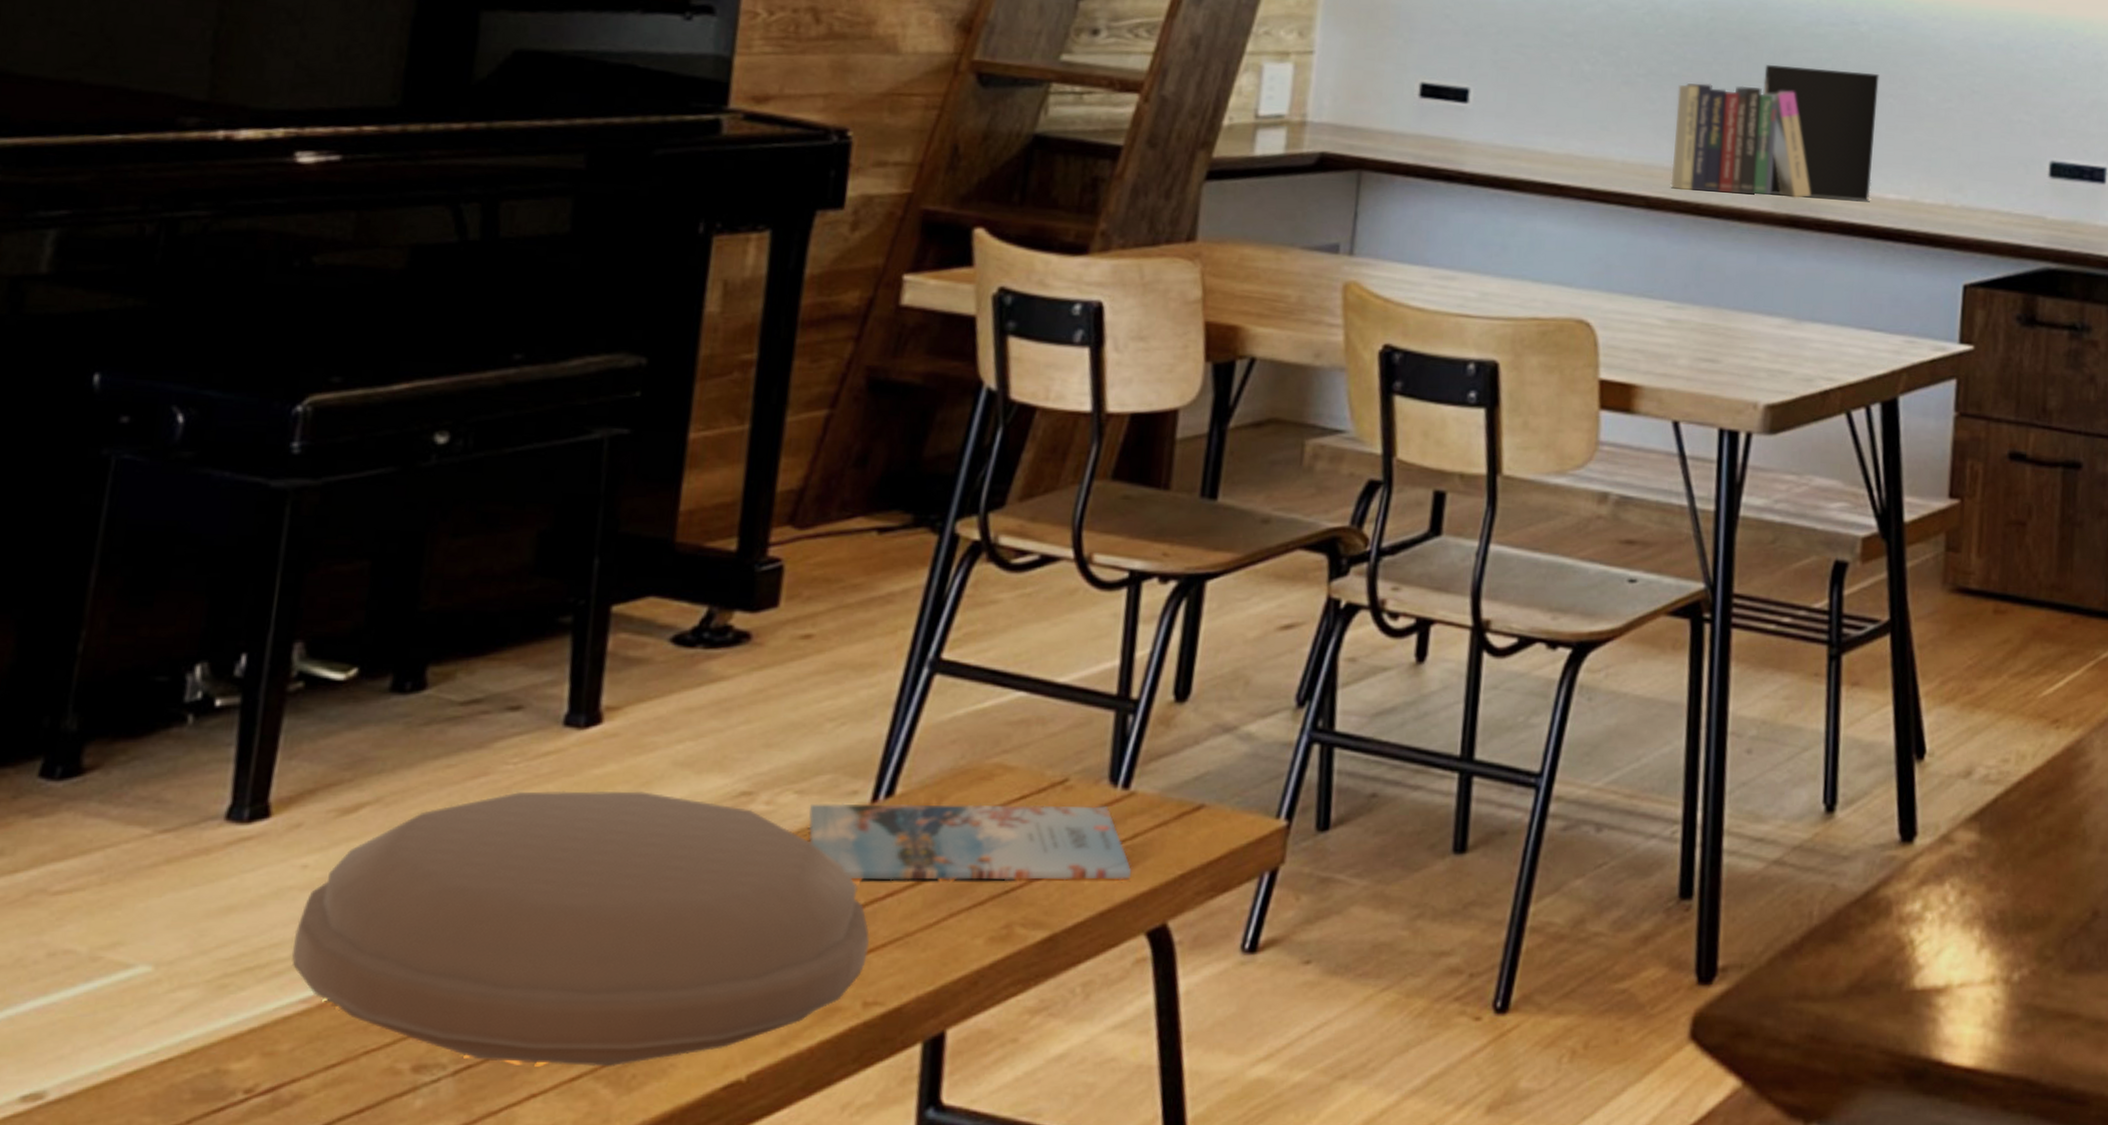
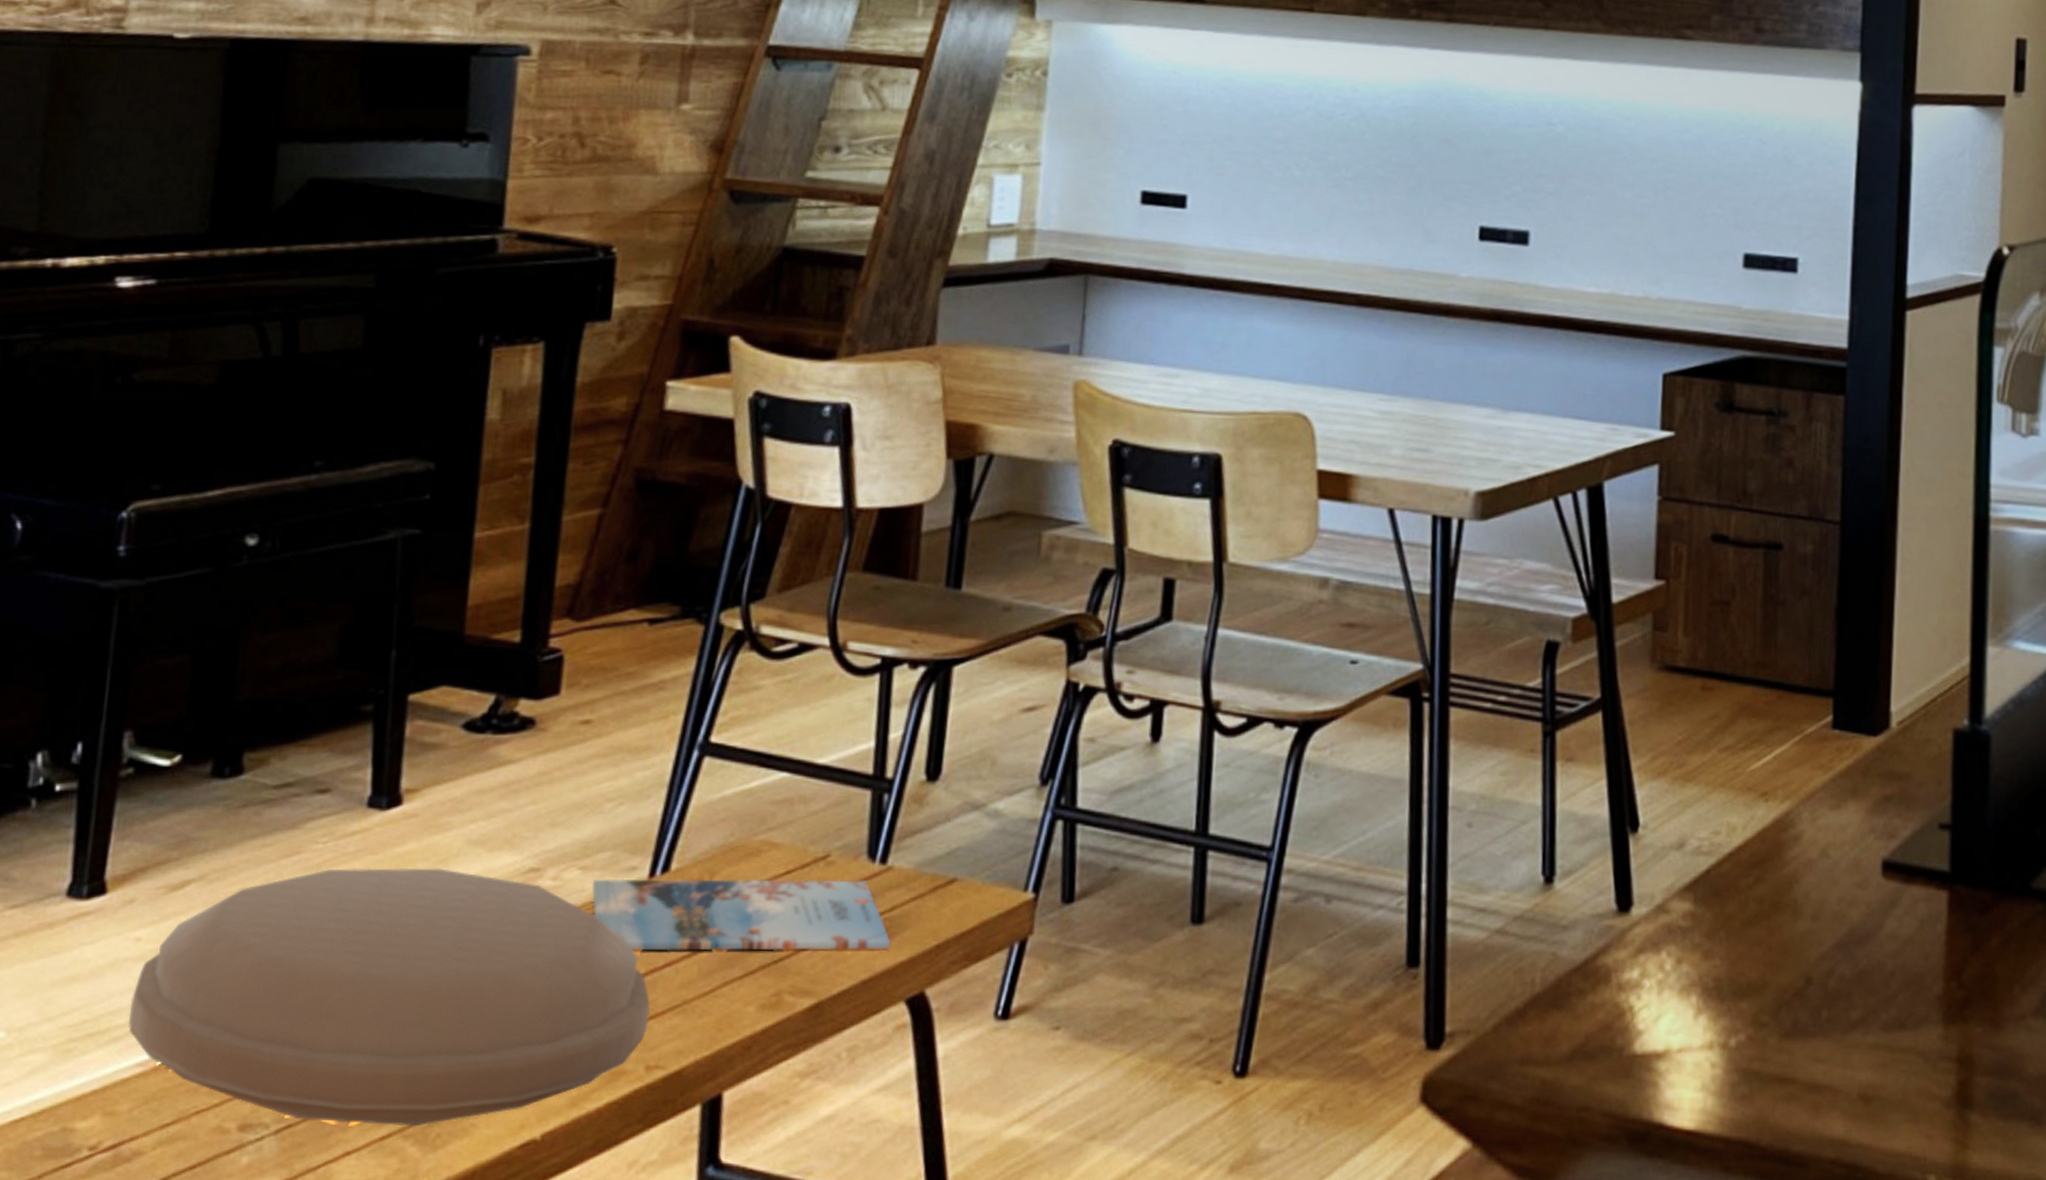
books: present [1670,83,1811,199] -> none [1379,185,1514,294]
binder: present [1763,65,1880,201] -> none [1465,166,1577,295]

